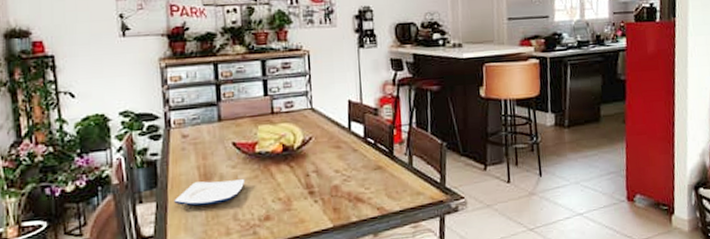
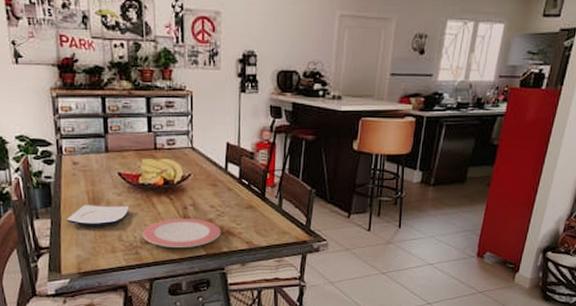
plate: none [260,186,348,223] -> present [142,218,221,247]

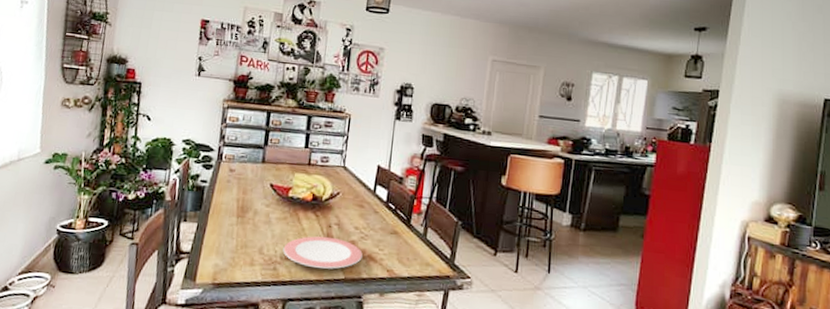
plate: present [66,205,129,226] -> none [212,212,275,236]

